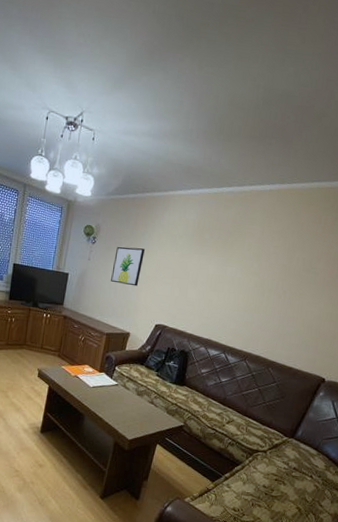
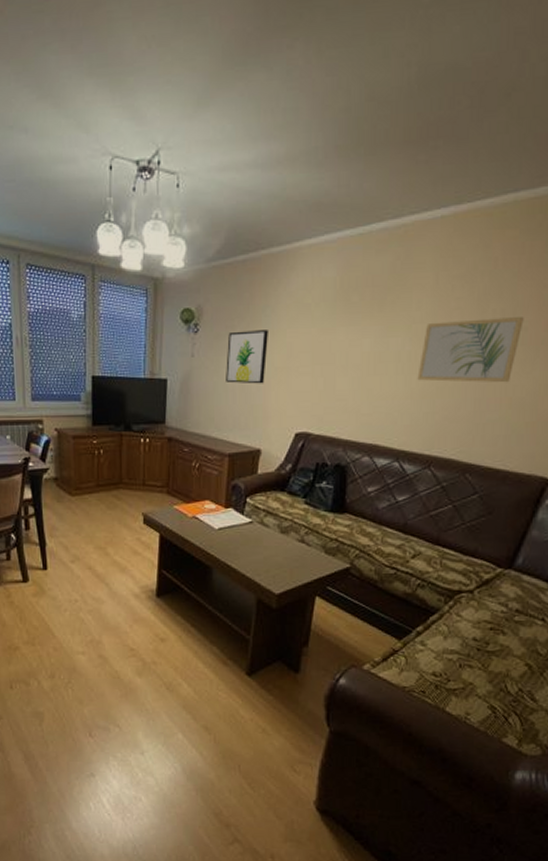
wall art: none [243,260,317,309] -> present [417,317,524,383]

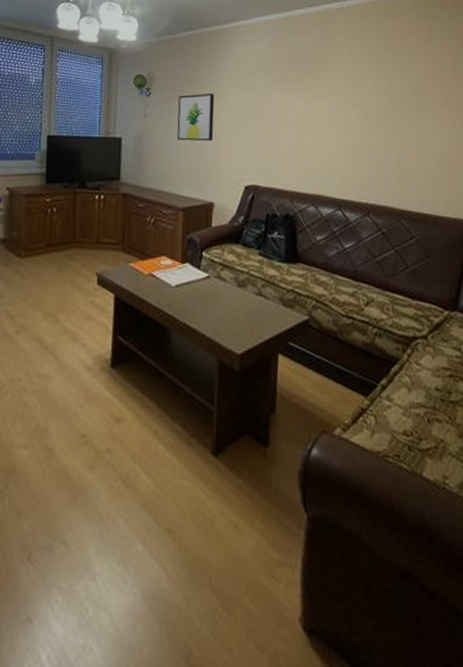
wall art: present [417,317,524,383] -> none [346,84,425,138]

